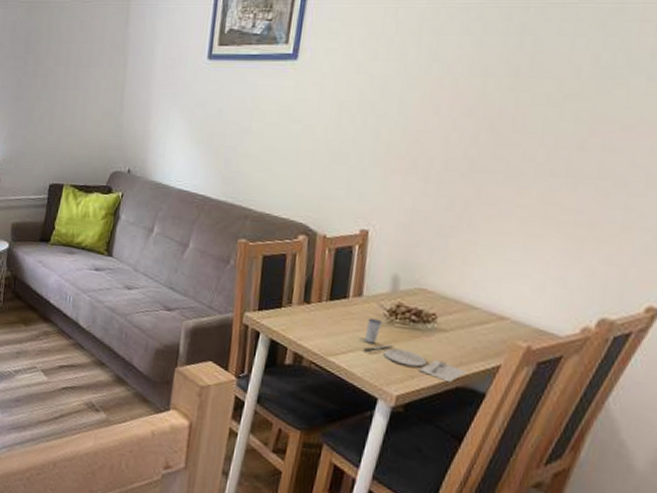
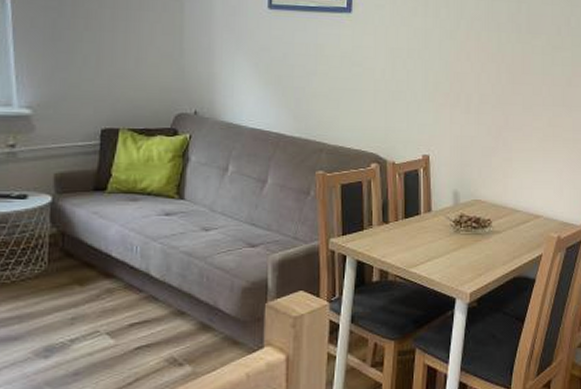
place setting: present [364,318,465,383] -> none [439,229,518,275]

